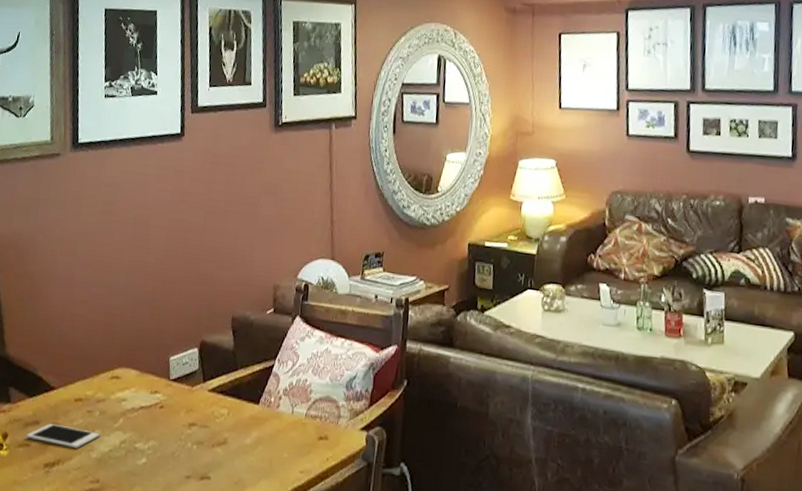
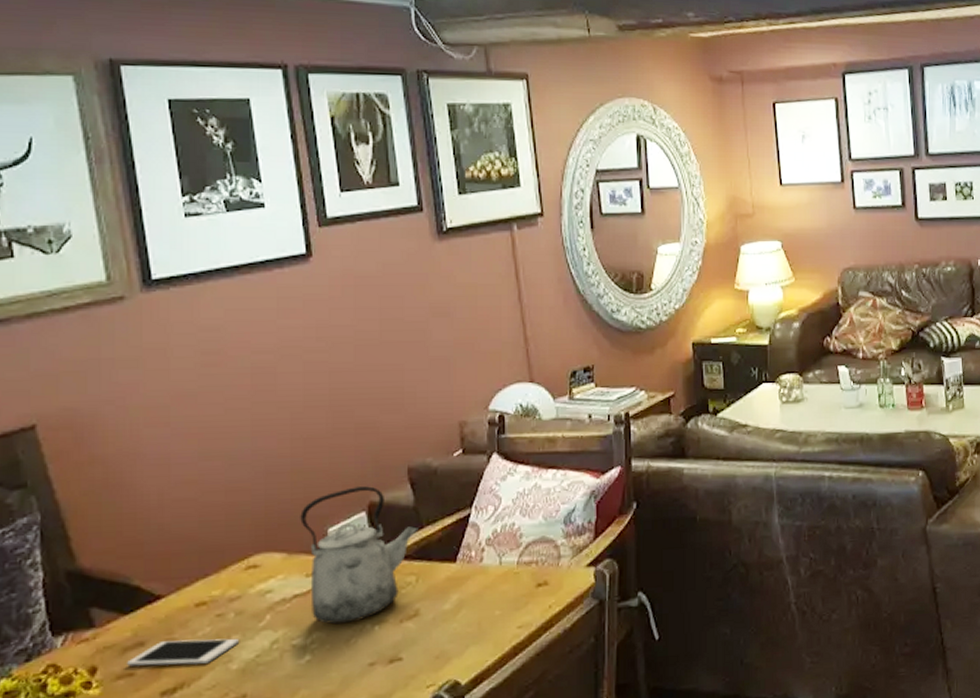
kettle: none [151,326,235,439] -> present [300,486,420,625]

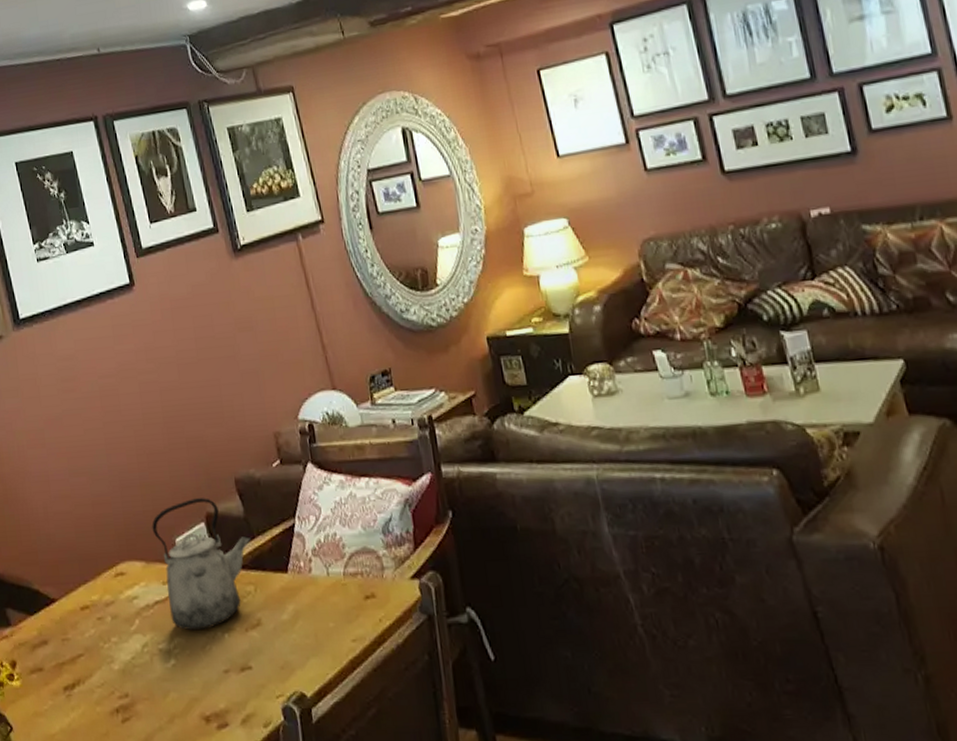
cell phone: present [127,638,240,667] -> none [37,640,118,663]

